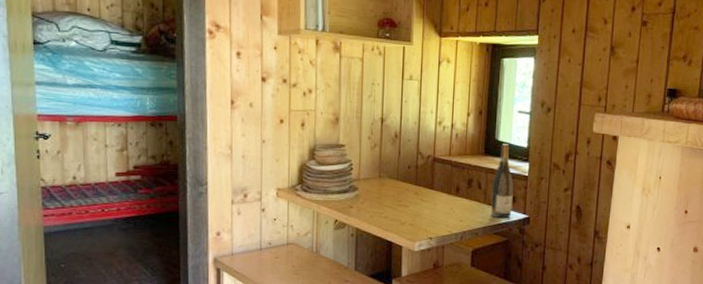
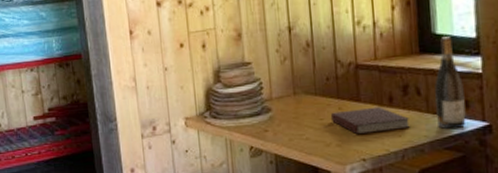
notebook: none [407,195,470,217] -> present [330,106,410,135]

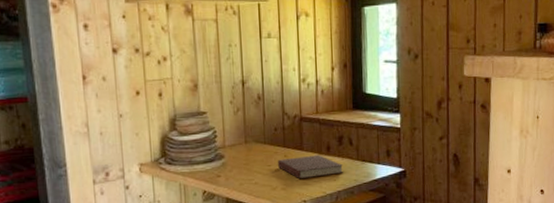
wine bottle: present [434,36,466,130] -> none [364,96,387,175]

